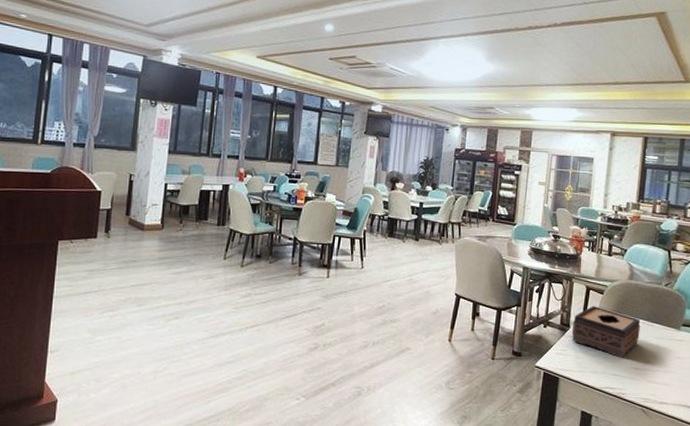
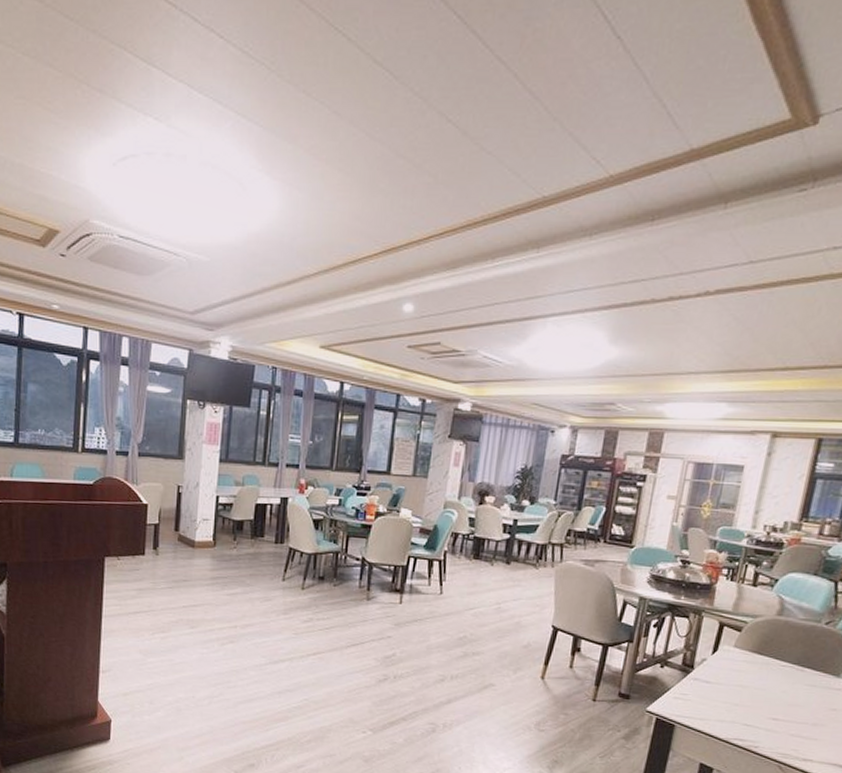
tissue box: present [571,305,641,358] -> none [695,644,787,707]

